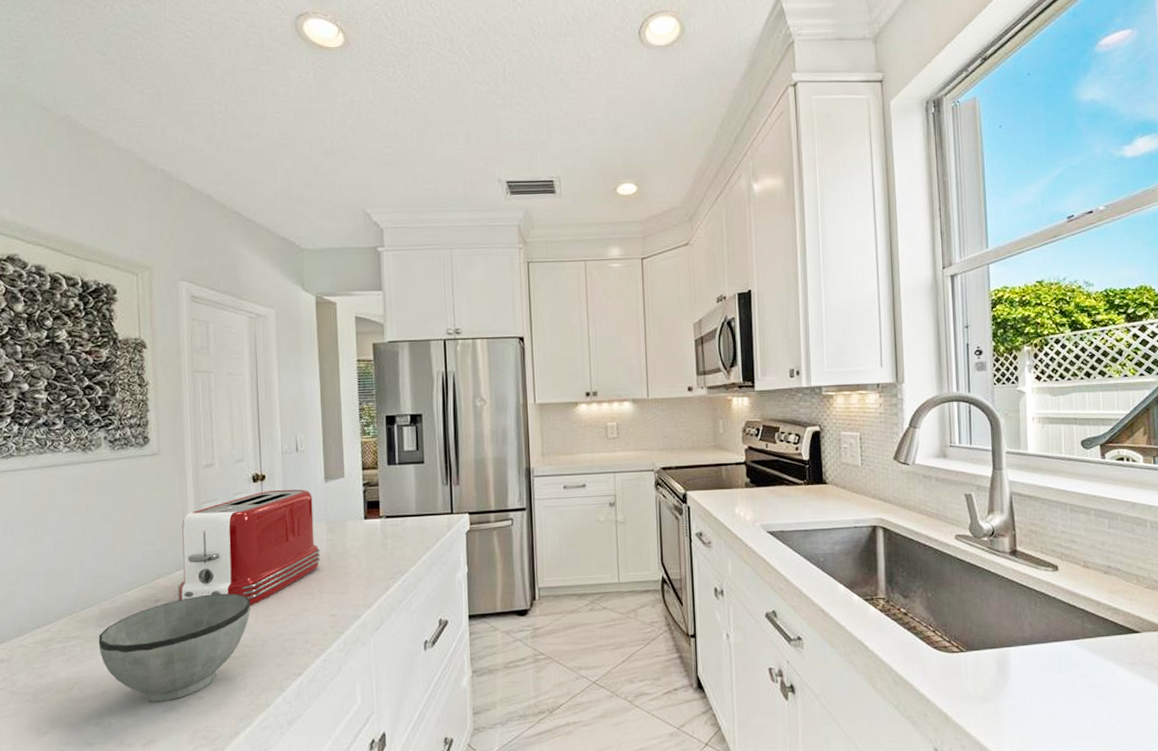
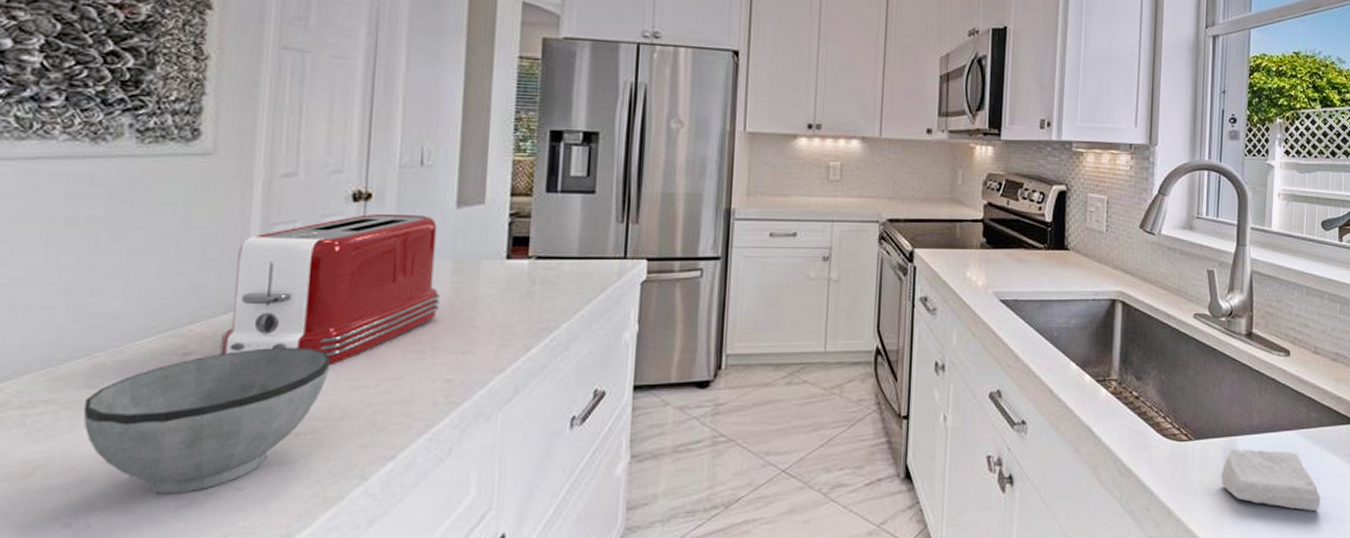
soap bar: none [996,658,1104,717] -> present [1221,448,1321,511]

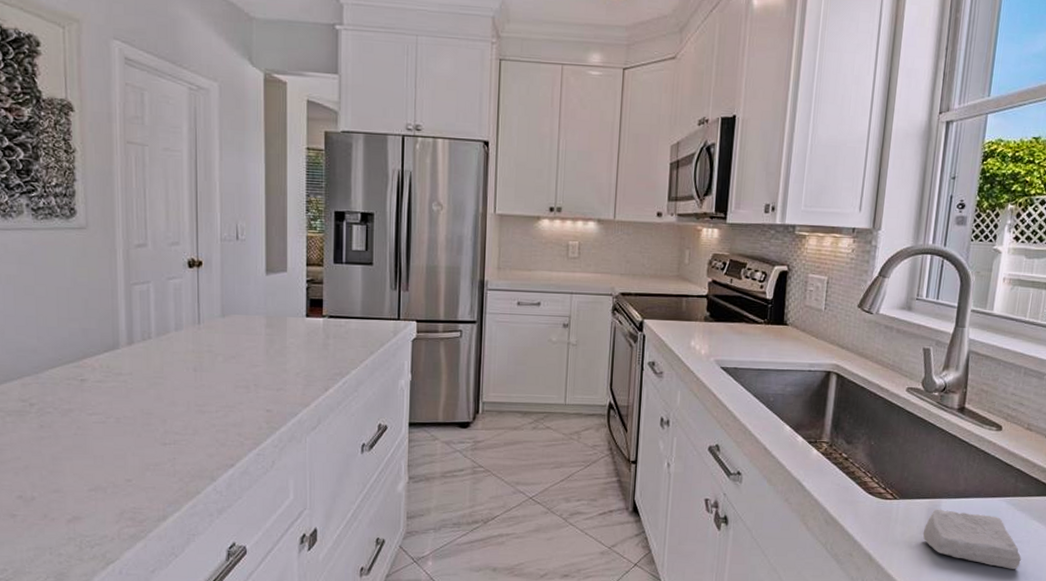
bowl: present [83,347,332,495] -> none [20,378,183,481]
toaster: present [219,214,441,364] -> none [105,278,259,393]

